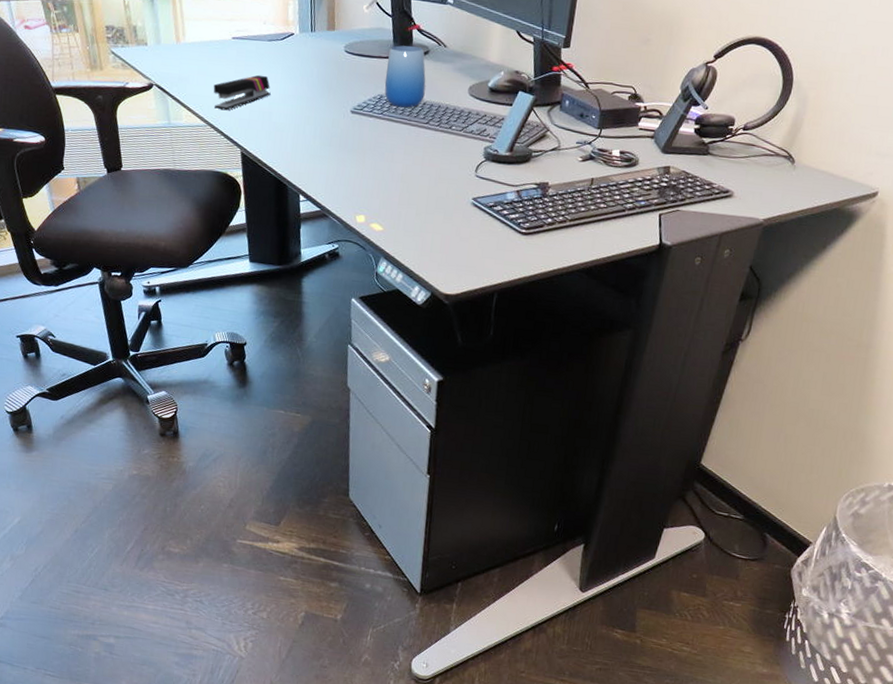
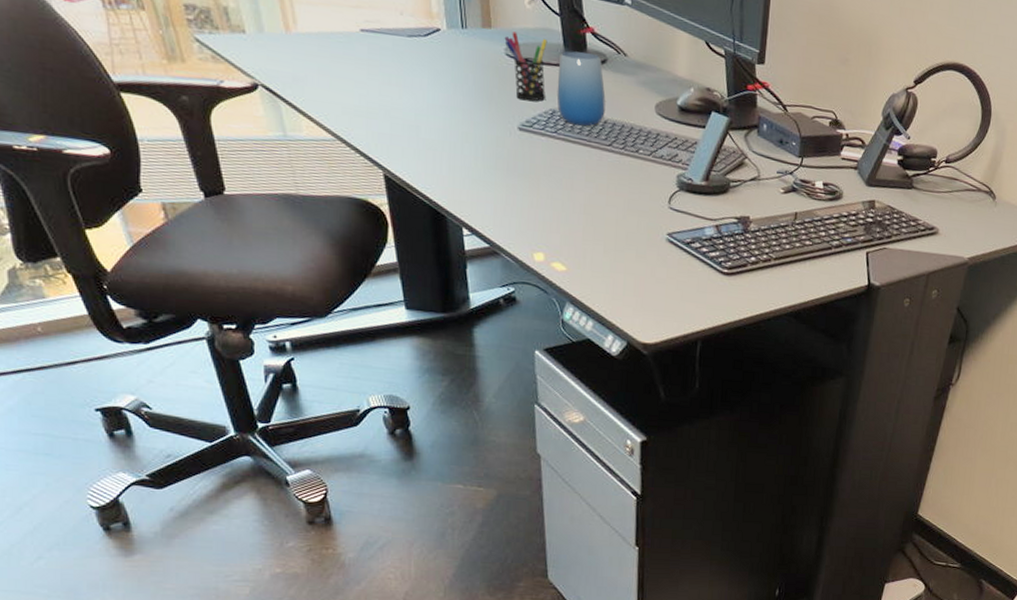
stapler: present [213,74,271,111] -> none [340,78,416,122]
pen holder: none [344,32,380,89] -> present [504,32,548,101]

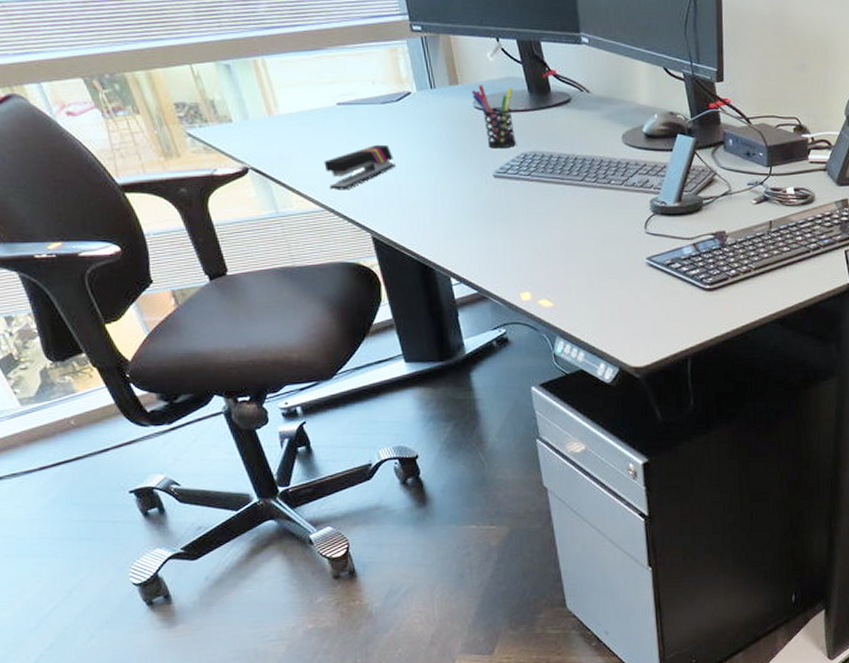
stapler: none [340,78,416,122] -> present [324,144,396,190]
cup: present [556,51,606,126] -> none [525,94,574,165]

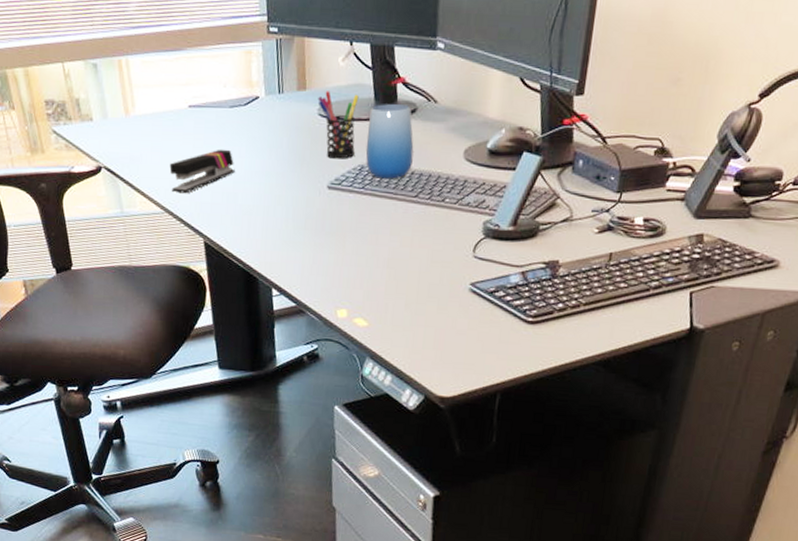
cup: none [525,94,574,165] -> present [365,103,414,179]

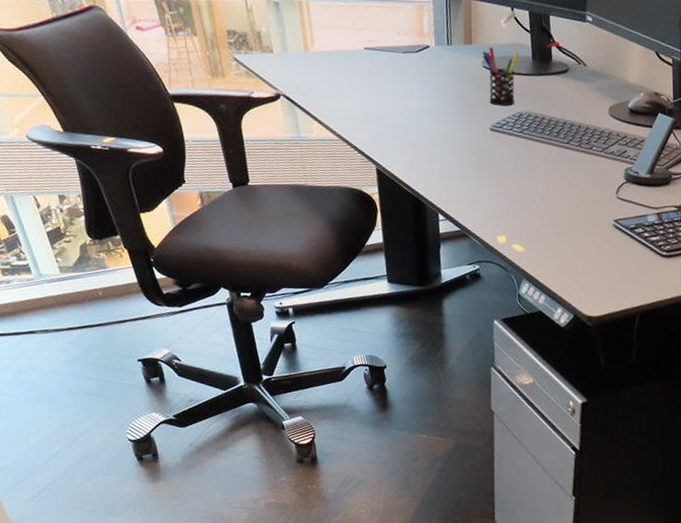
stapler: present [169,149,235,194] -> none [345,88,406,125]
cup: present [365,103,414,179] -> none [524,62,566,127]

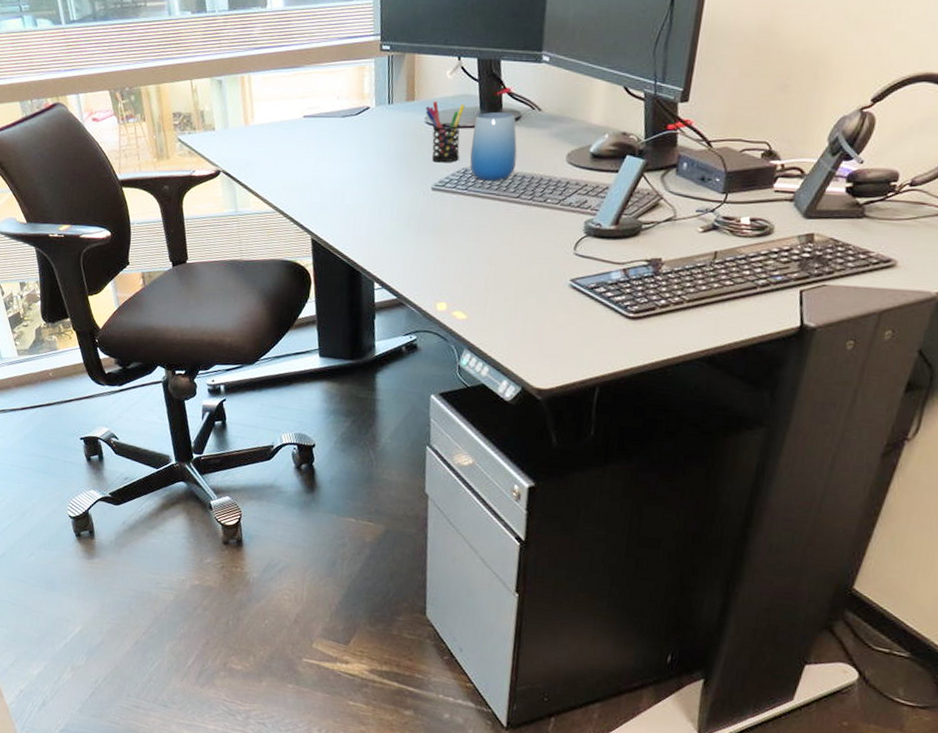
cup: none [524,62,566,127] -> present [469,111,517,181]

